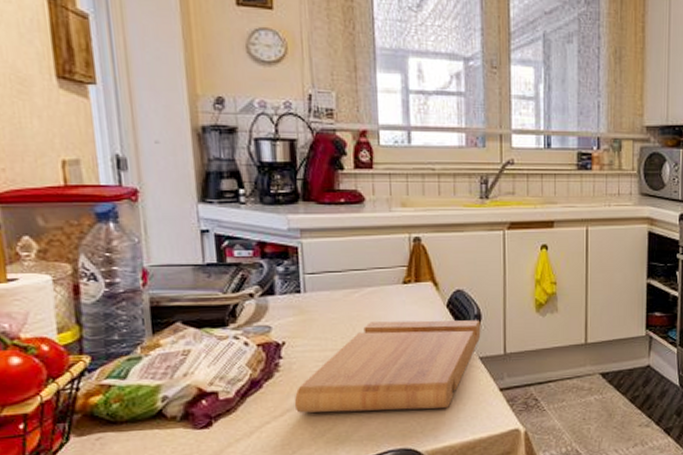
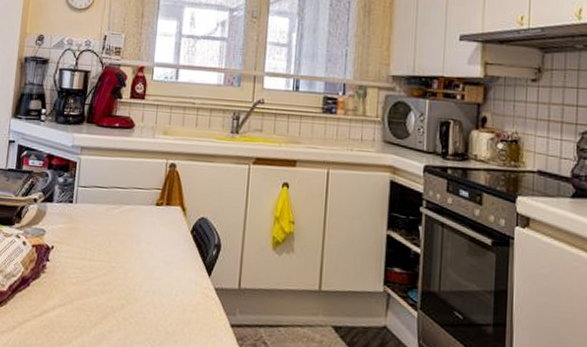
cutting board: present [294,320,481,413] -> none [51,238,220,337]

